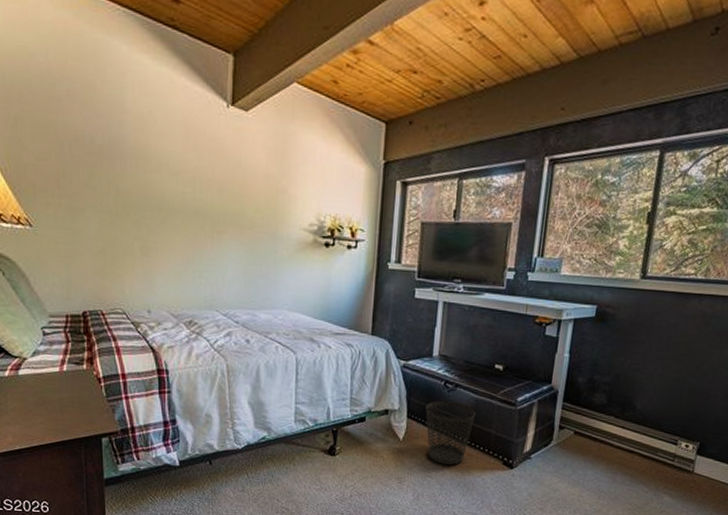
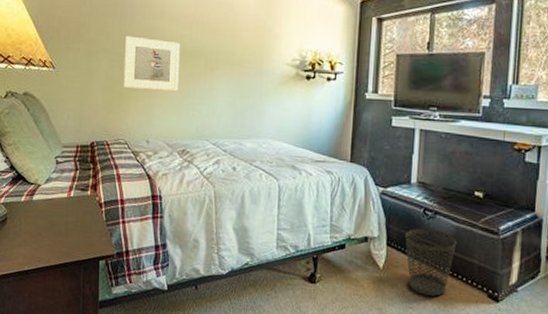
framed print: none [115,191,181,256] -> present [123,35,180,91]

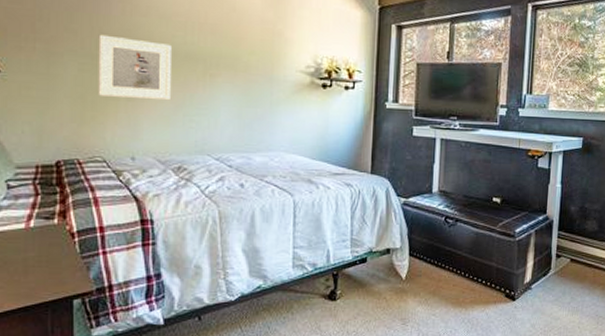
wastebasket: present [405,228,457,296] -> none [427,236,477,301]

